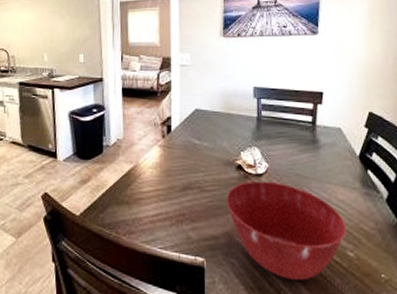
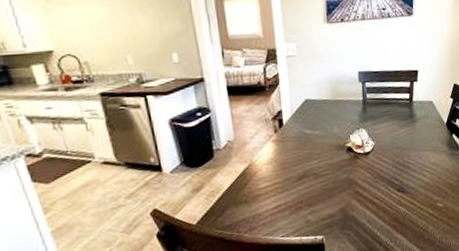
mixing bowl: present [226,180,347,280] -> none [339,157,438,237]

